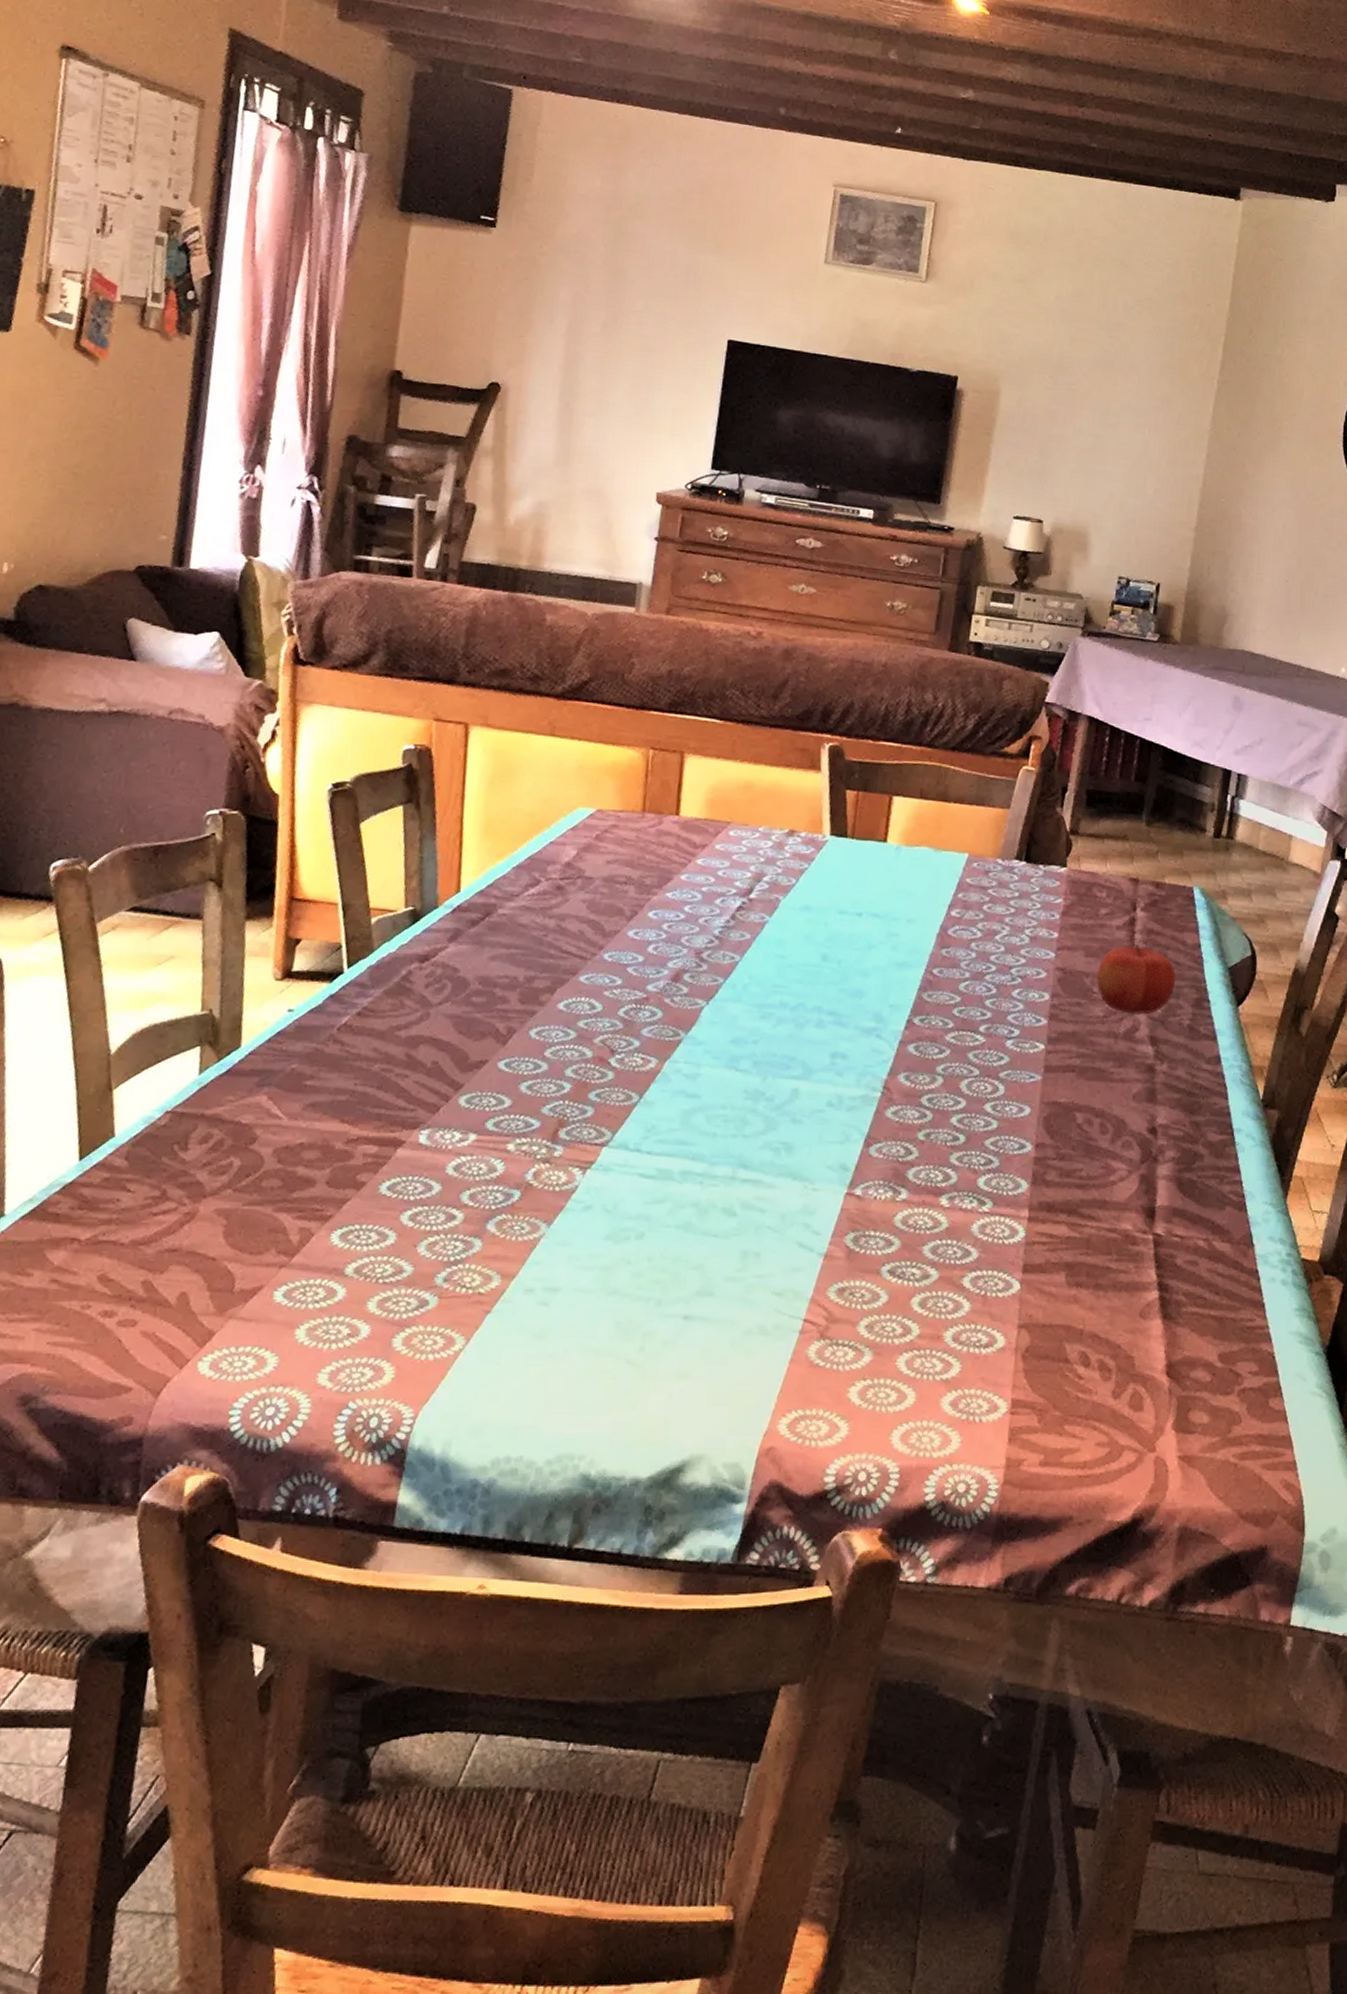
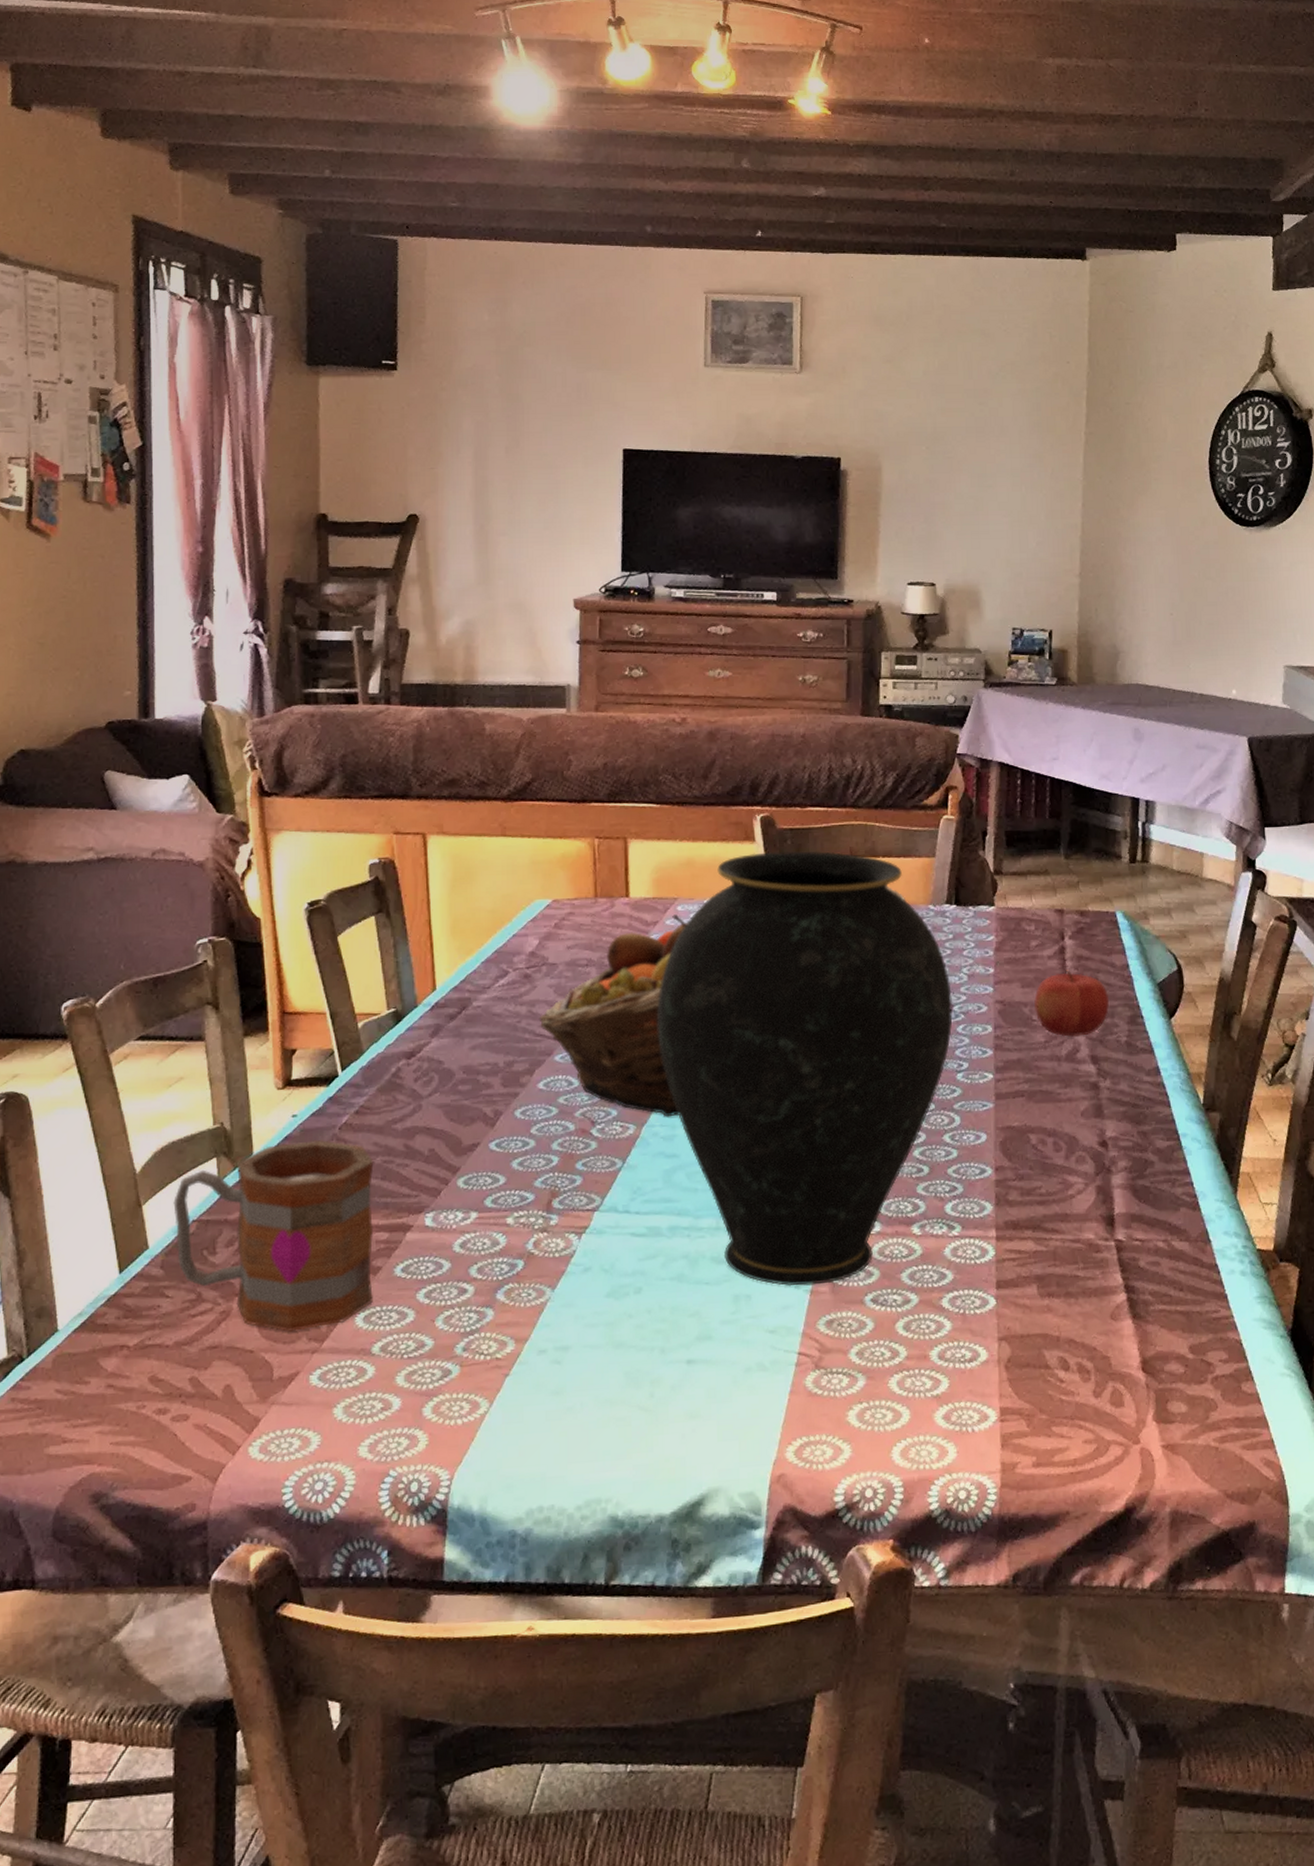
mug: none [144,1038,371,1242] -> present [173,1139,374,1332]
fruit basket: none [567,833,974,1054] -> present [539,885,907,1117]
vase: none [692,783,1011,1249] -> present [657,851,953,1287]

